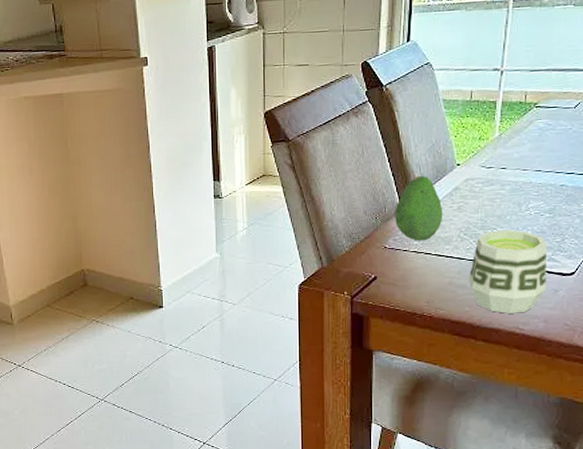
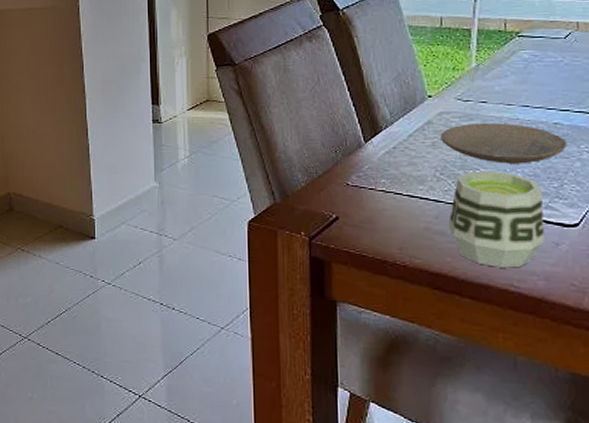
fruit: present [395,176,443,241] -> none [357,107,415,179]
plate: none [466,186,570,223] -> present [440,123,567,164]

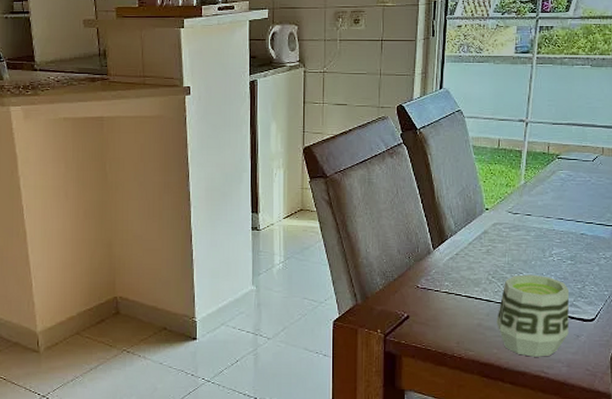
plate: present [440,123,567,164] -> none [494,233,589,269]

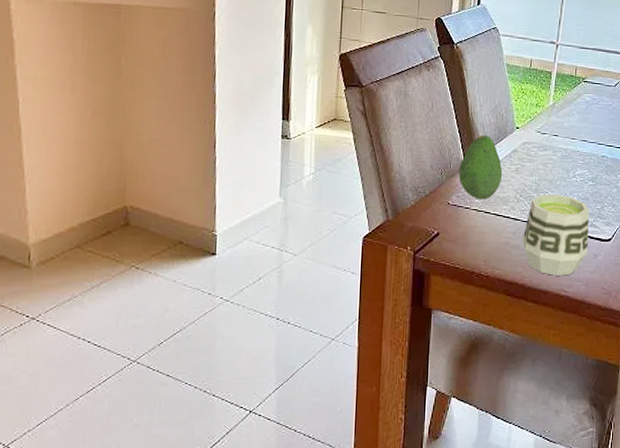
fruit: none [427,218,473,282] -> present [459,135,503,200]

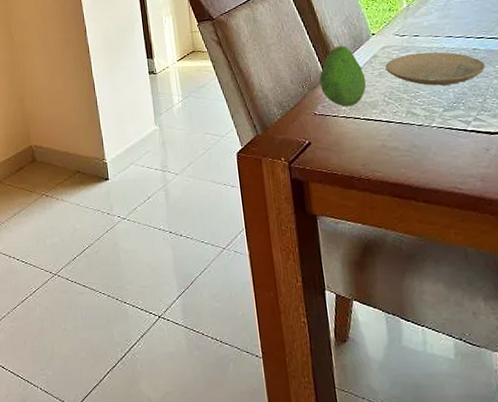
cup: present [522,194,589,276] -> none [399,92,477,174]
plate: none [523,153,609,189] -> present [385,52,485,86]

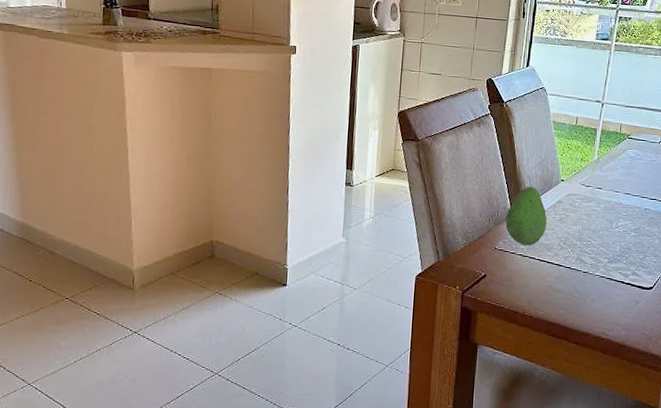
plate: present [385,52,485,86] -> none [567,204,652,239]

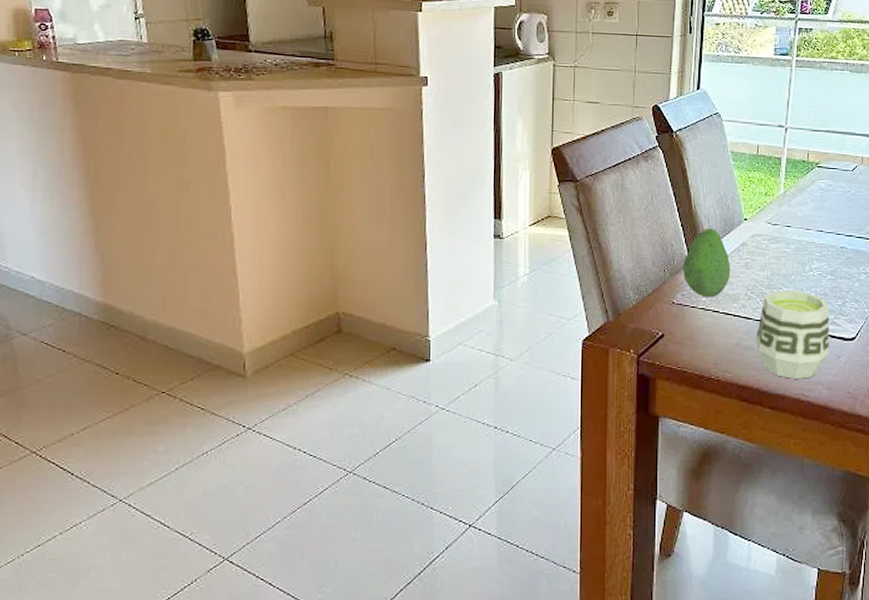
cup: none [565,243,631,320] -> present [755,290,829,379]

